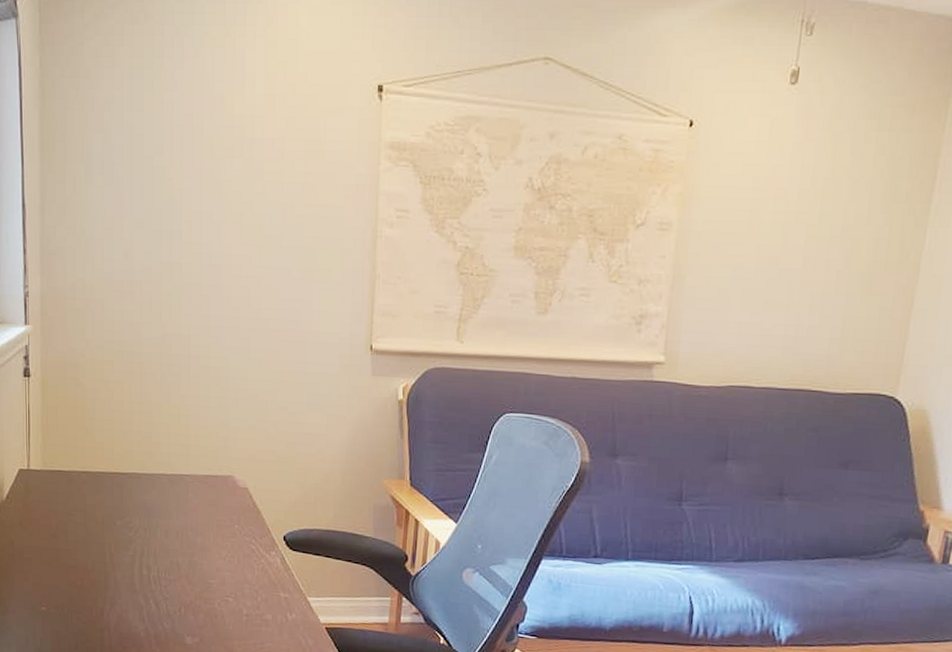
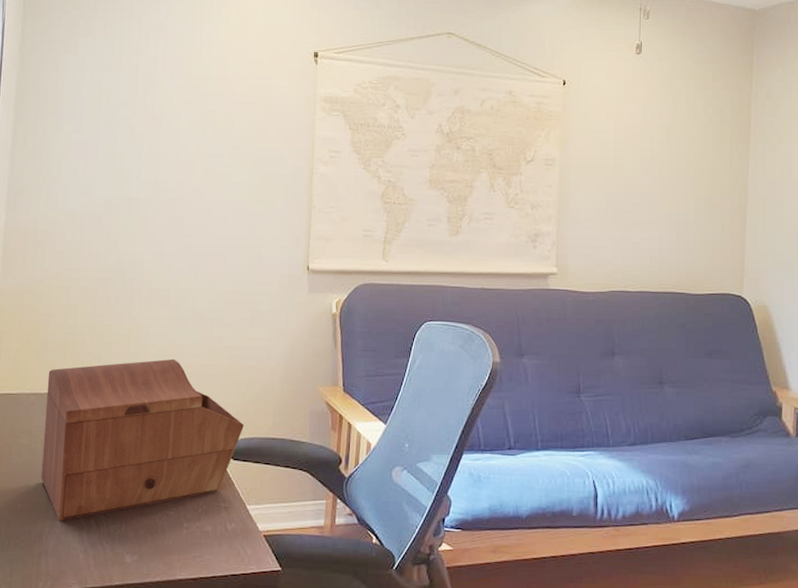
sewing box: none [97,442,303,600] -> present [41,358,244,521]

